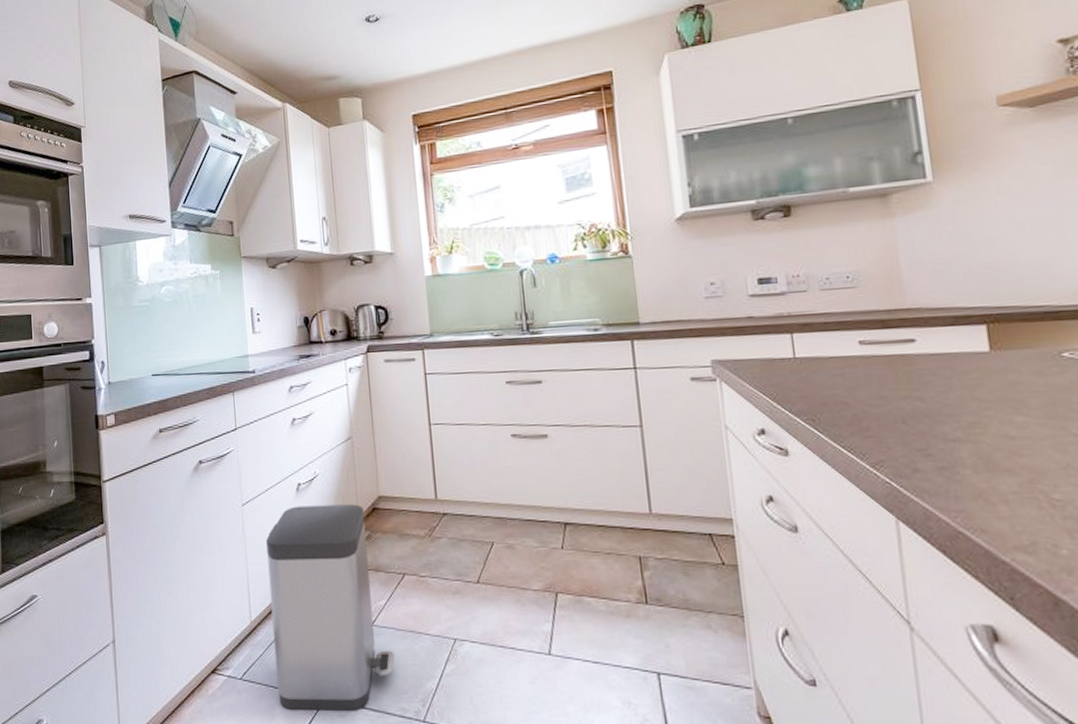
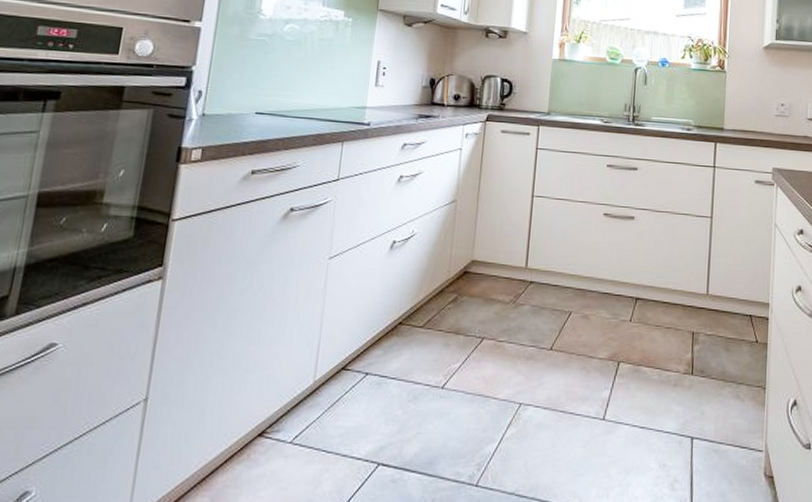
pedal bin: present [266,504,395,711] -> none [329,263,459,476]

